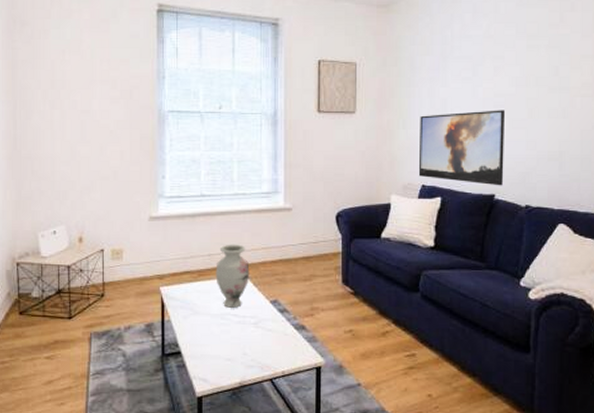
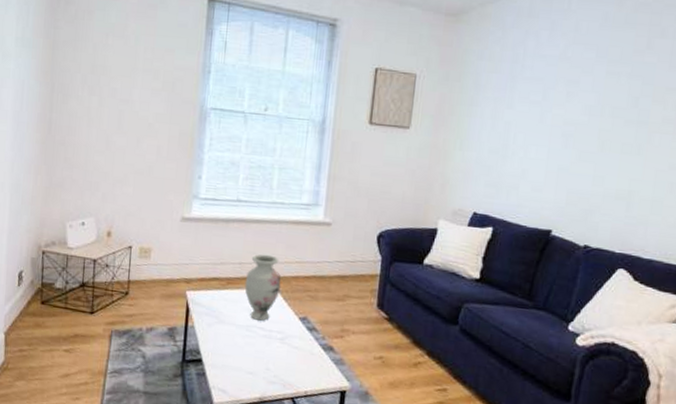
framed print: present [418,110,506,186] -> none [471,137,574,222]

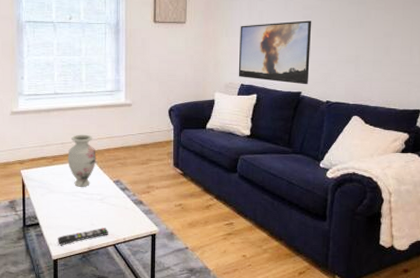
remote control: none [222,374,287,391] -> present [58,228,108,246]
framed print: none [471,137,574,222] -> present [238,20,312,85]

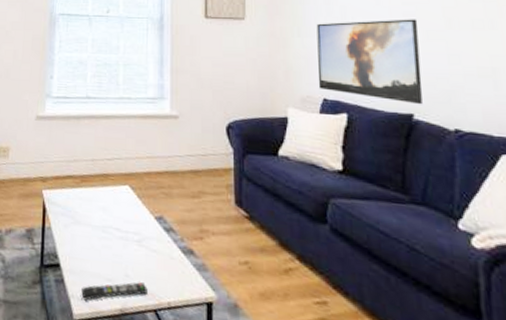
vase: present [67,134,96,187] -> none [98,150,134,221]

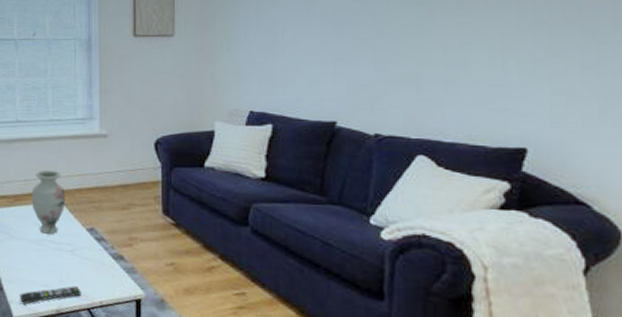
vase: none [98,150,134,221] -> present [31,170,66,234]
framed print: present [316,19,423,105] -> none [245,28,348,112]

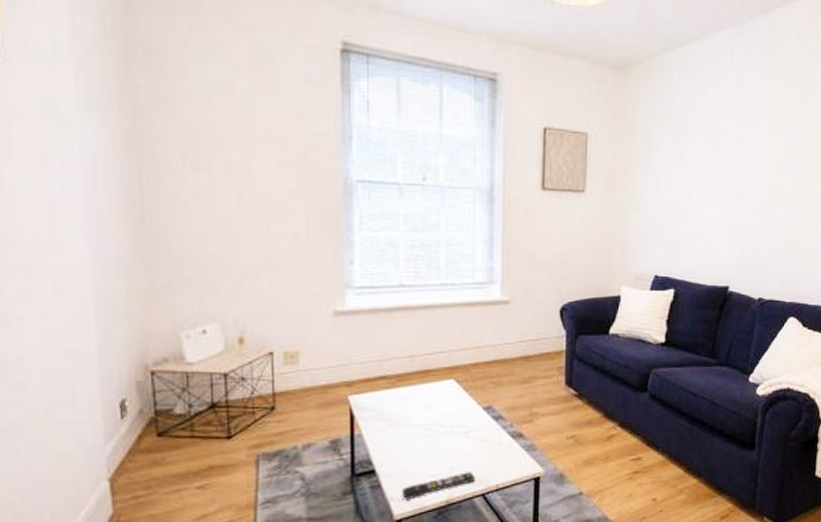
vase: present [31,170,66,234] -> none [418,343,459,417]

